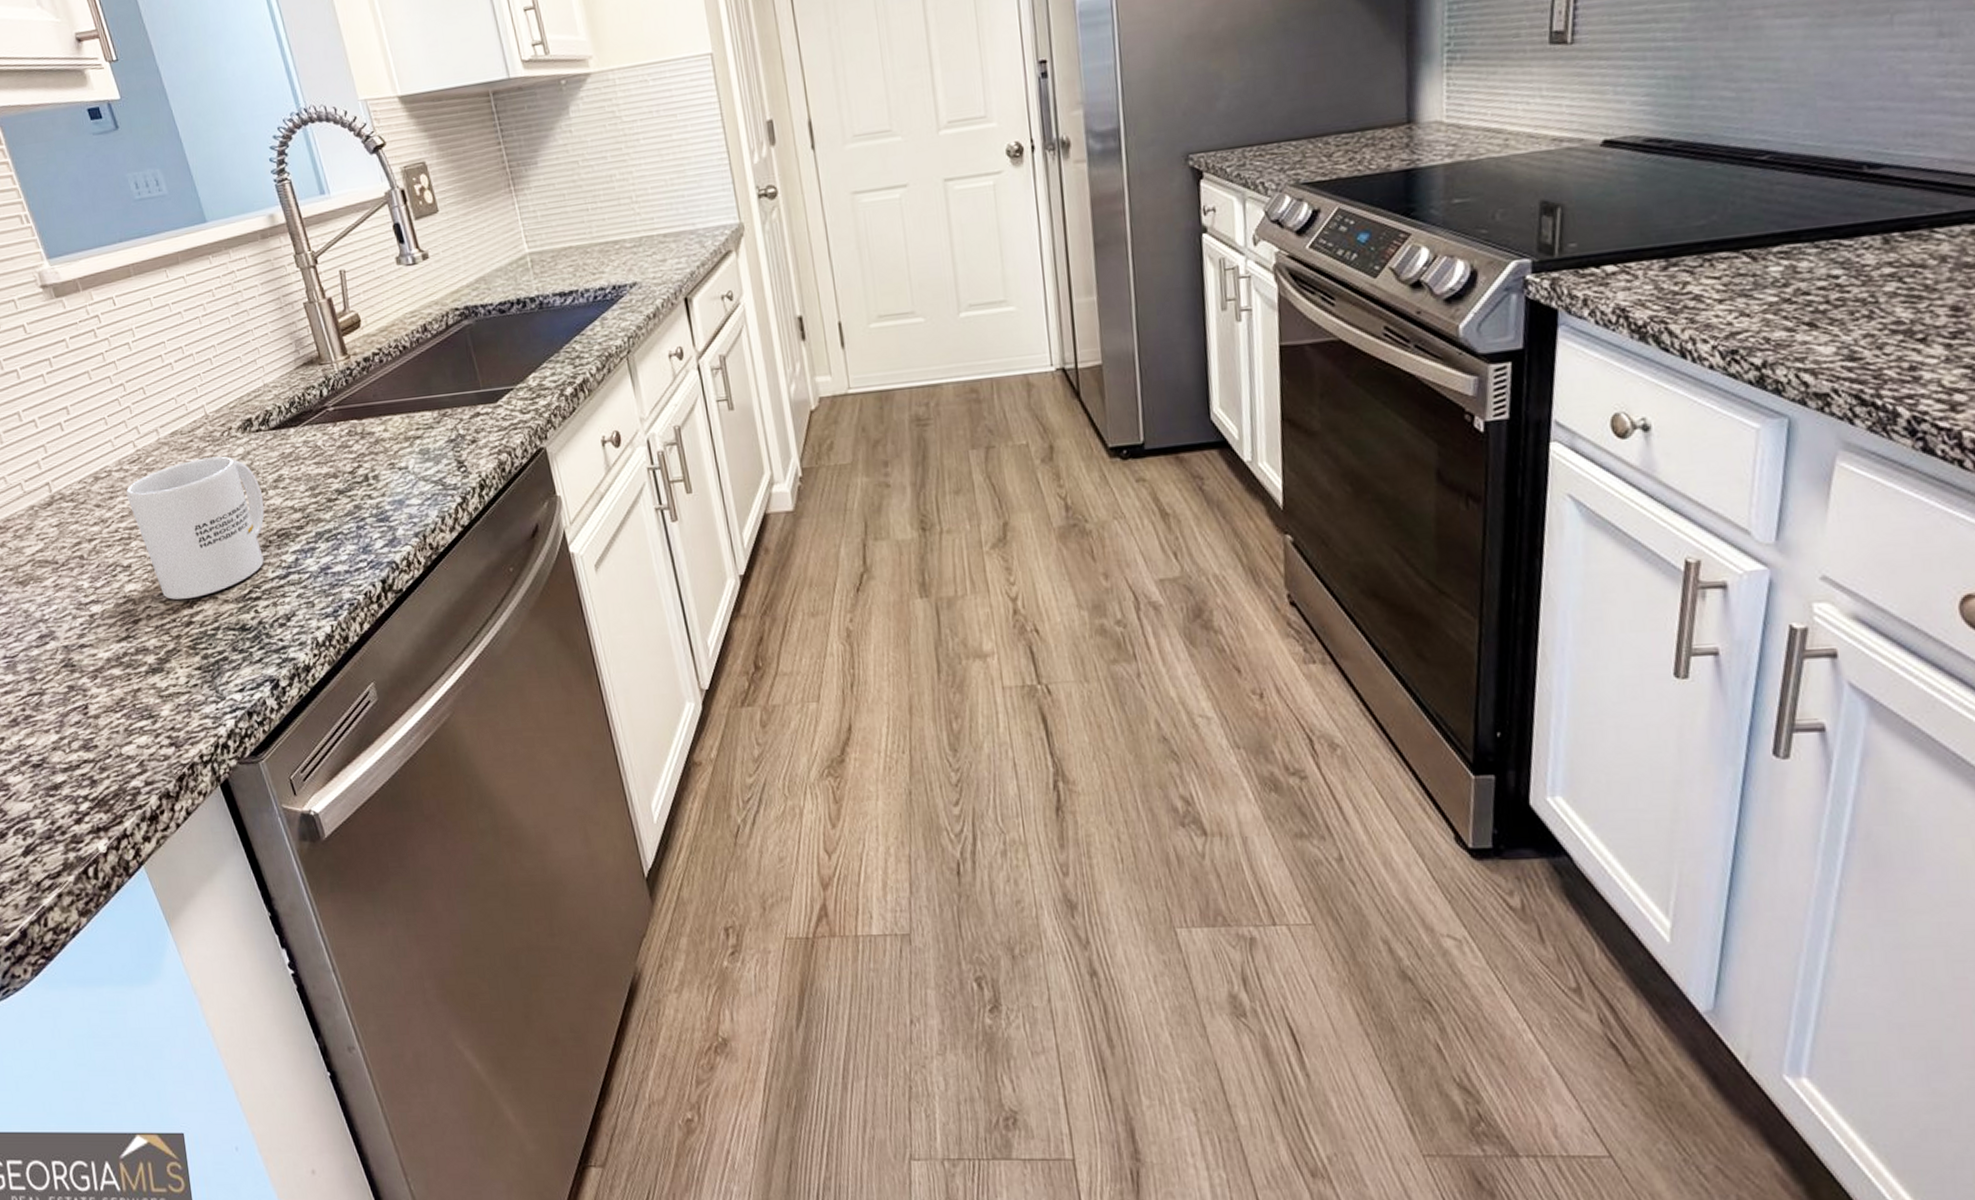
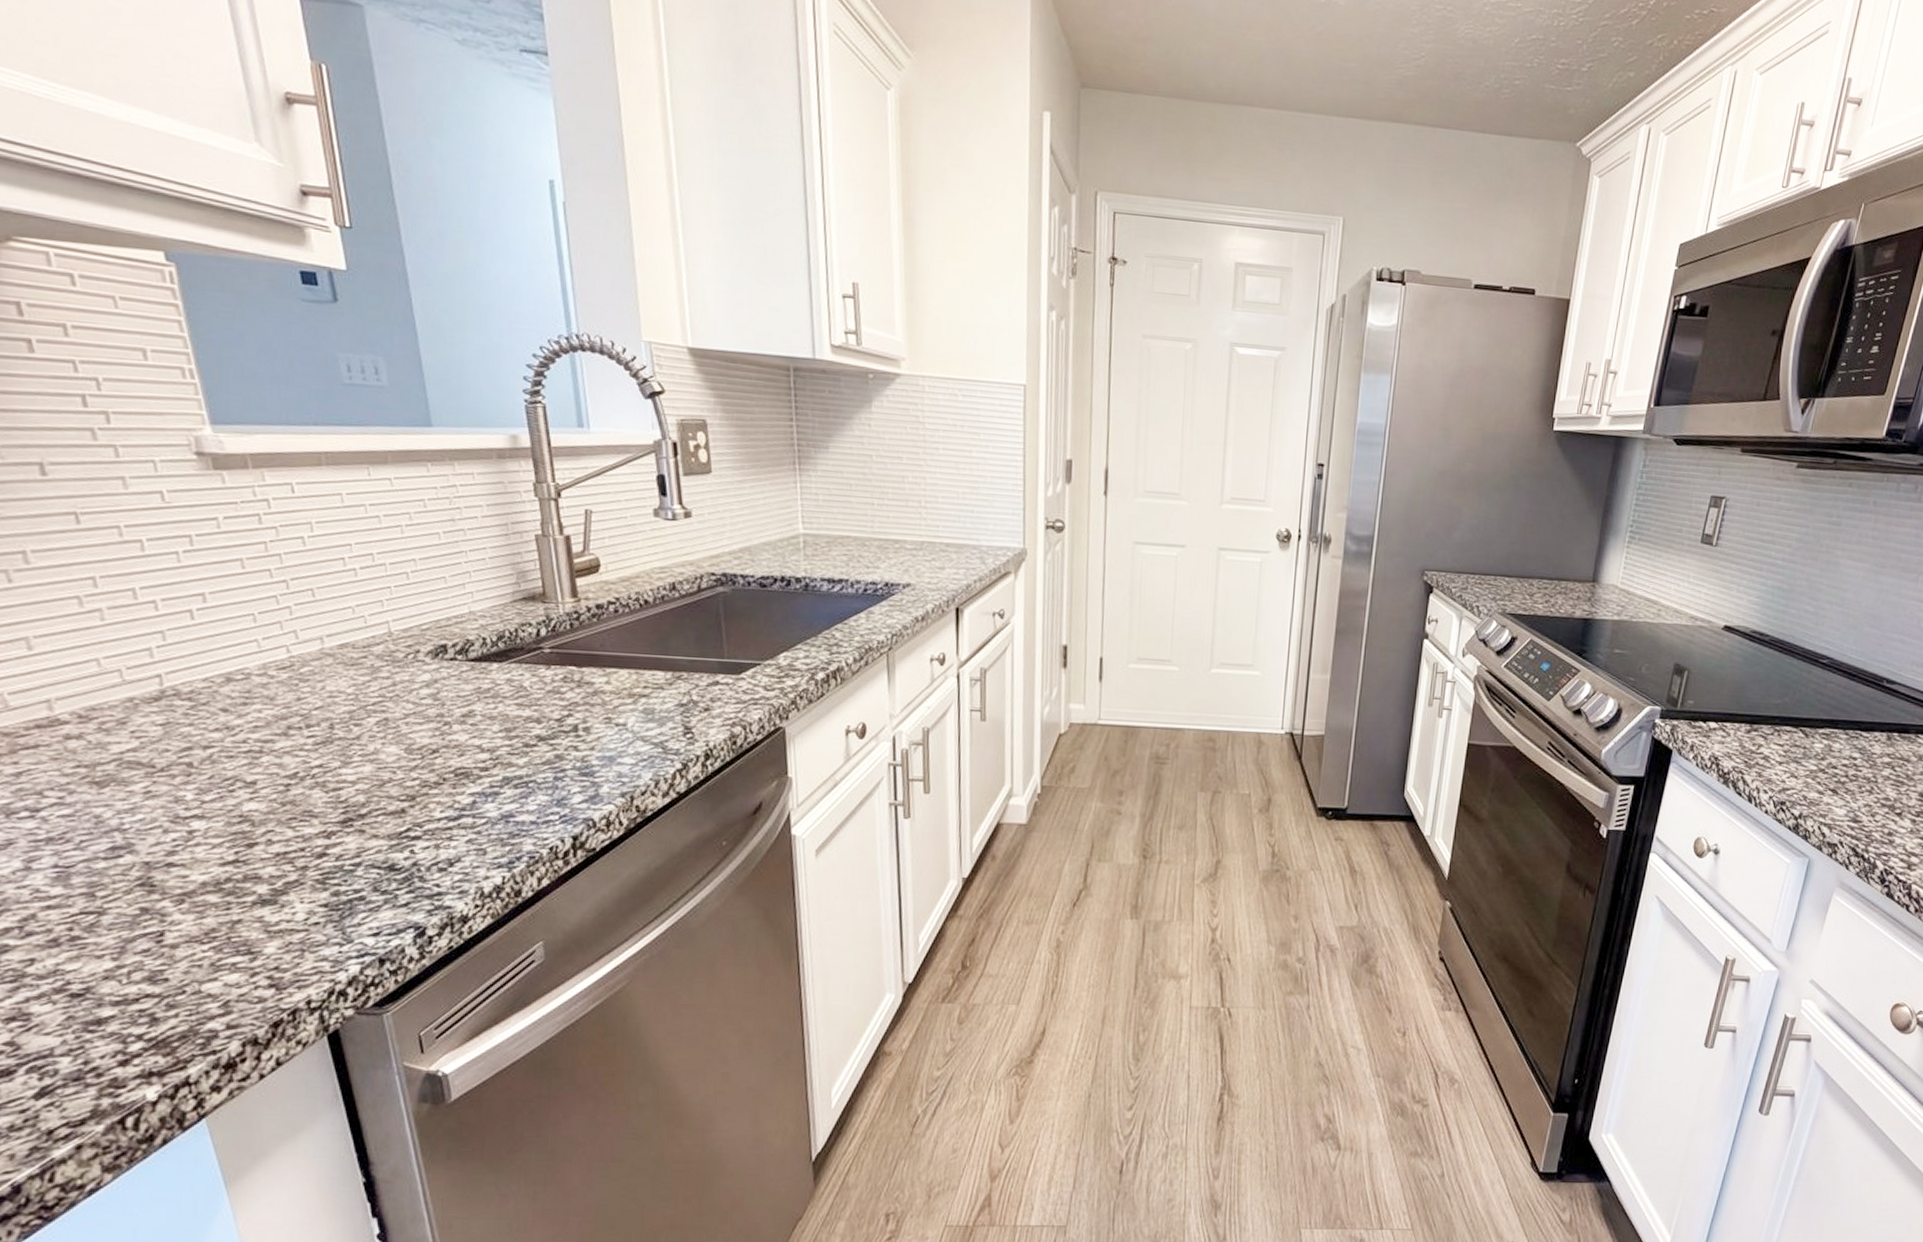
mug: present [126,456,265,600] -> none [266,677,444,828]

